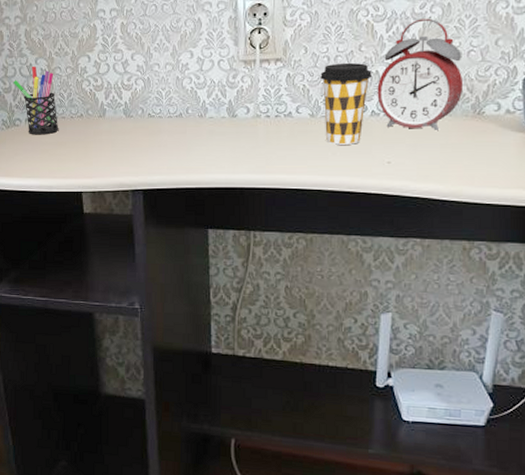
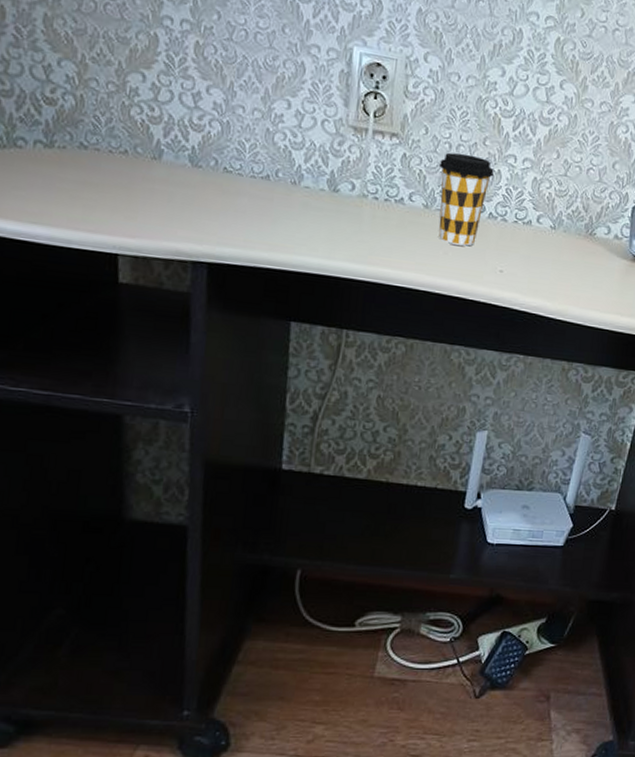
pen holder: present [13,66,59,135] -> none [17,69,89,169]
alarm clock: present [377,18,464,131] -> none [496,124,581,246]

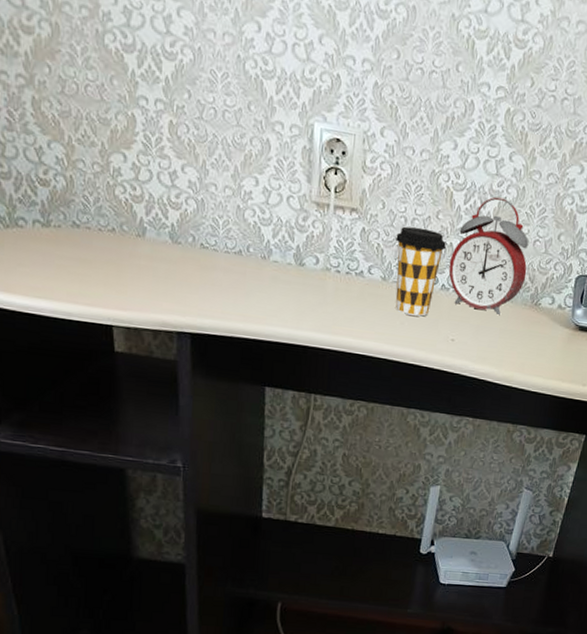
alarm clock: none [496,124,581,246] -> present [448,197,528,316]

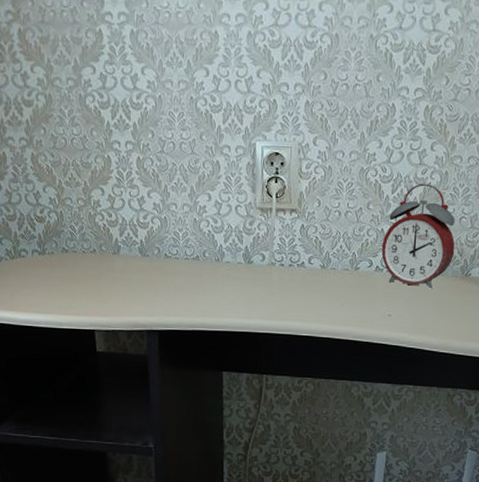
coffee cup: present [395,226,446,317] -> none [332,218,378,297]

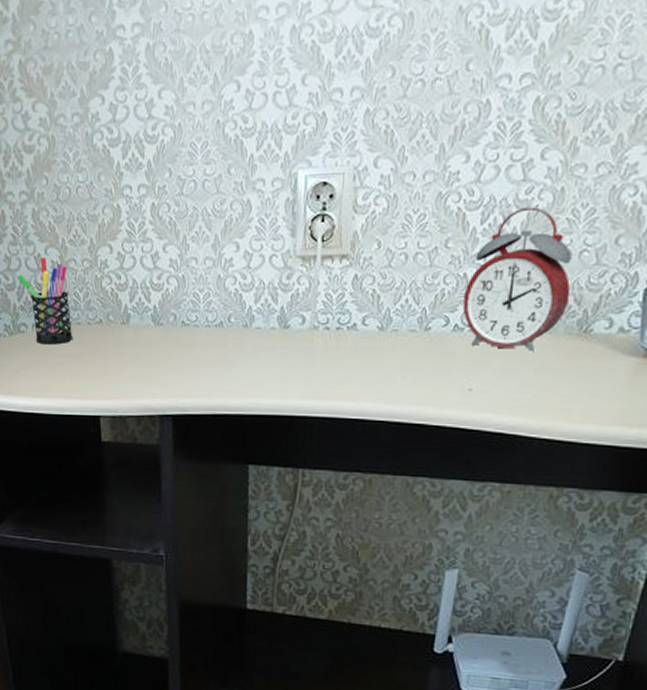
pen holder: none [18,195,70,269] -> present [17,258,73,345]

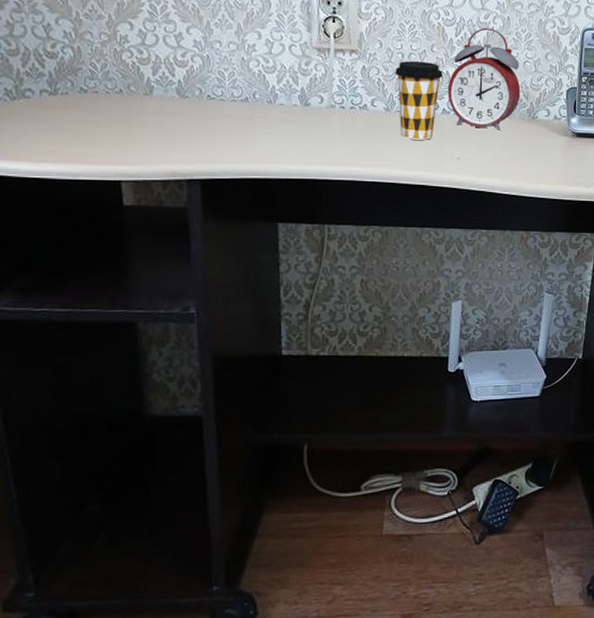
pen holder: present [17,258,73,345] -> none [22,27,89,111]
coffee cup: none [395,262,459,366] -> present [395,60,443,140]

